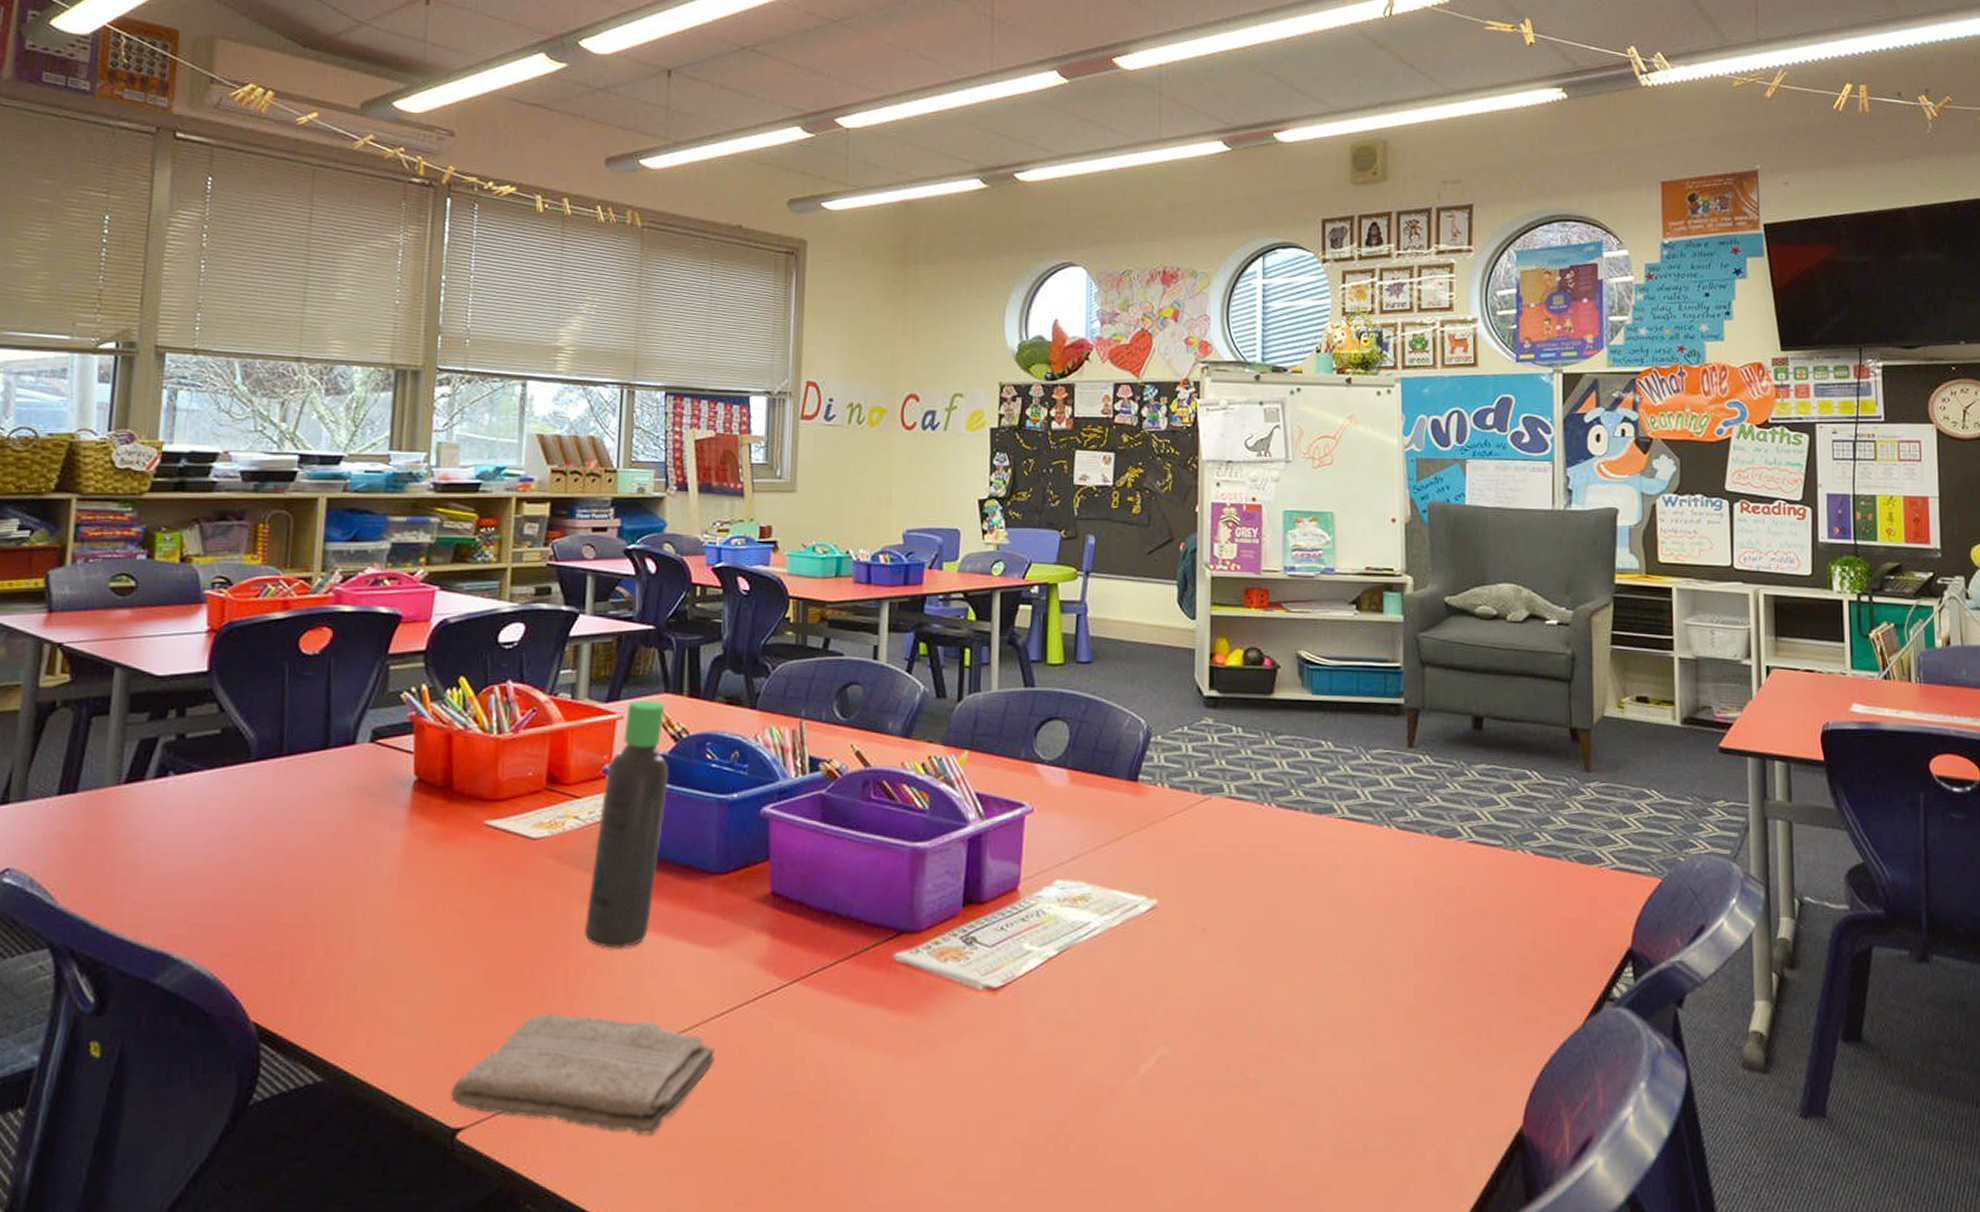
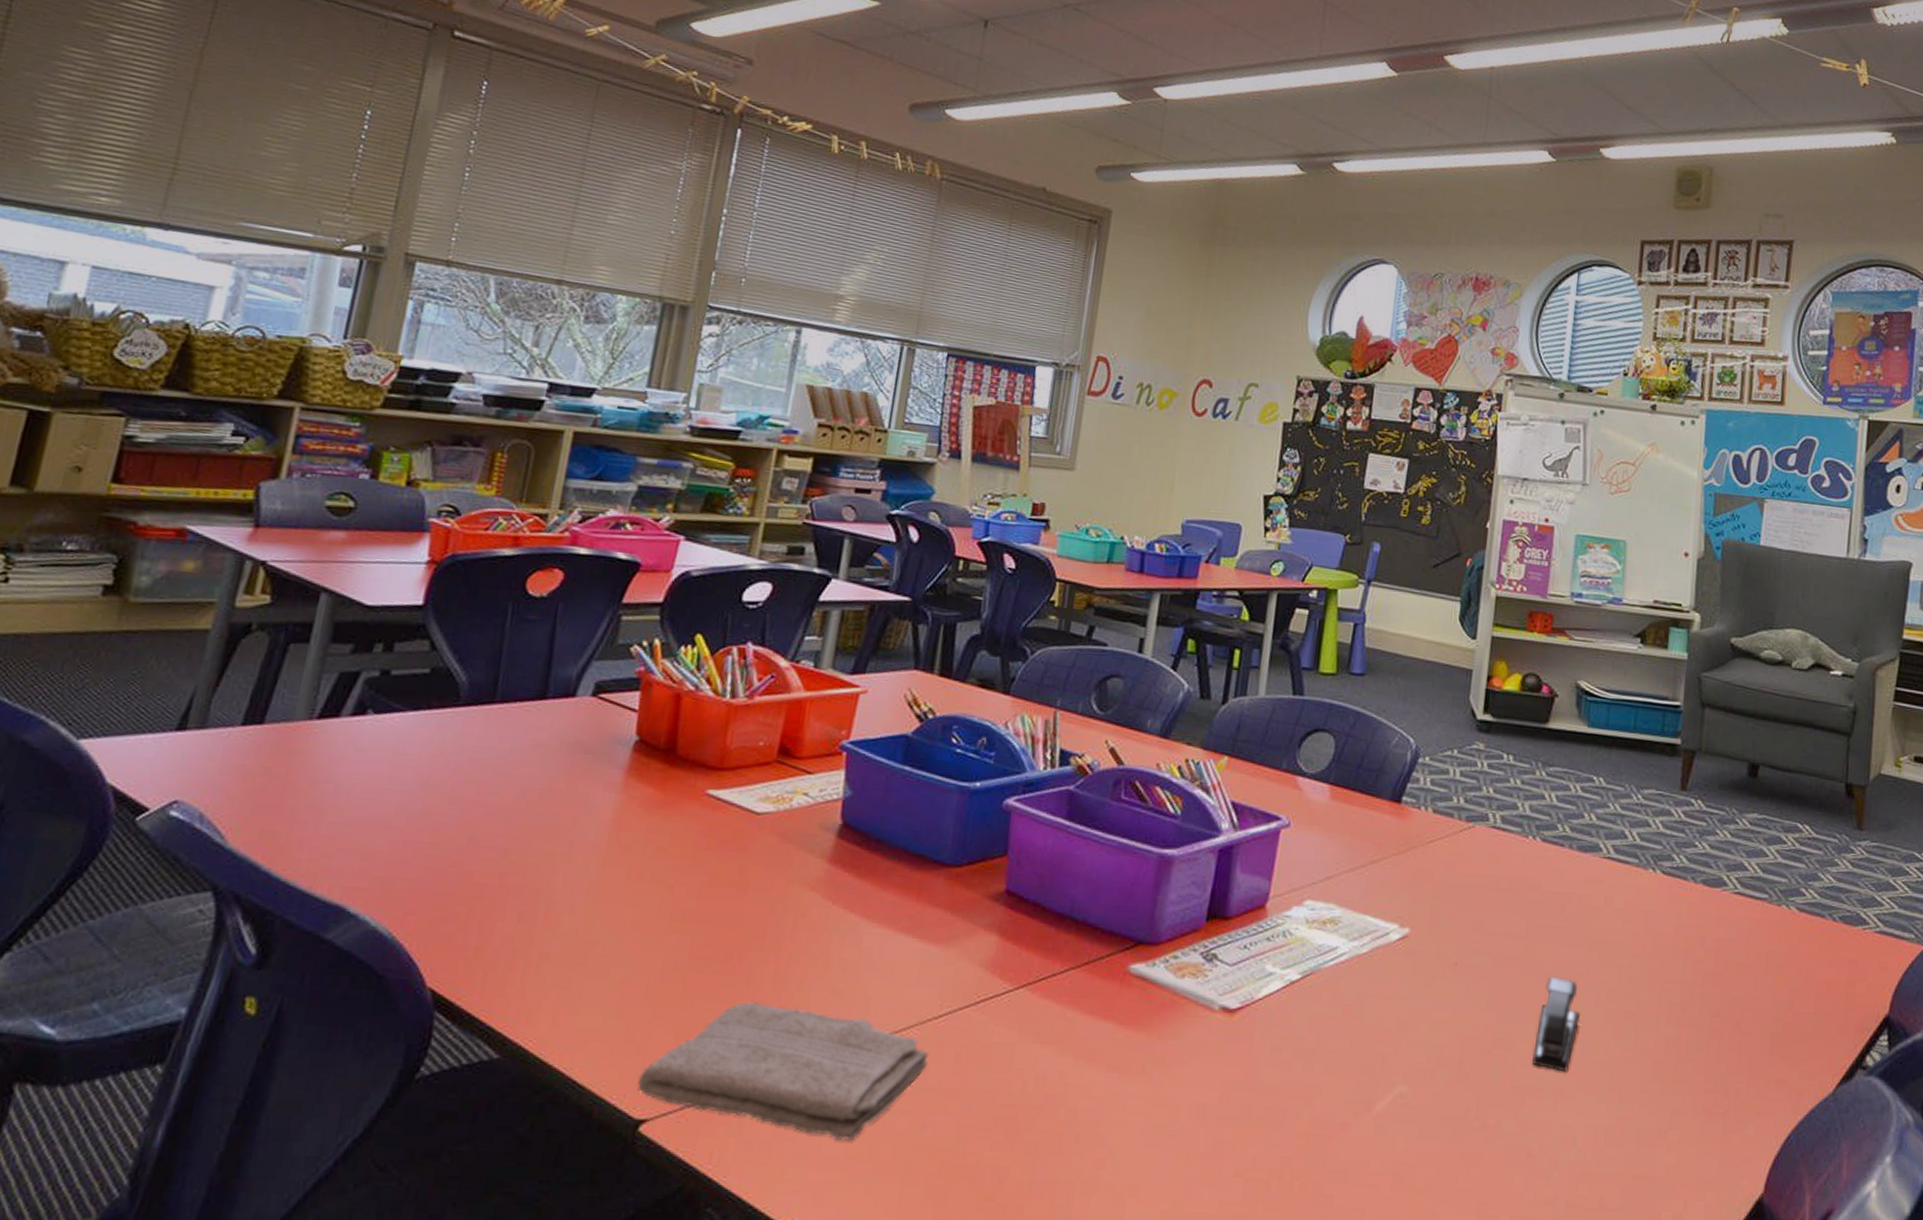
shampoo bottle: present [583,699,669,948] -> none [800,674,913,938]
stapler: none [1287,935,1329,1025] -> present [1532,977,1580,1073]

